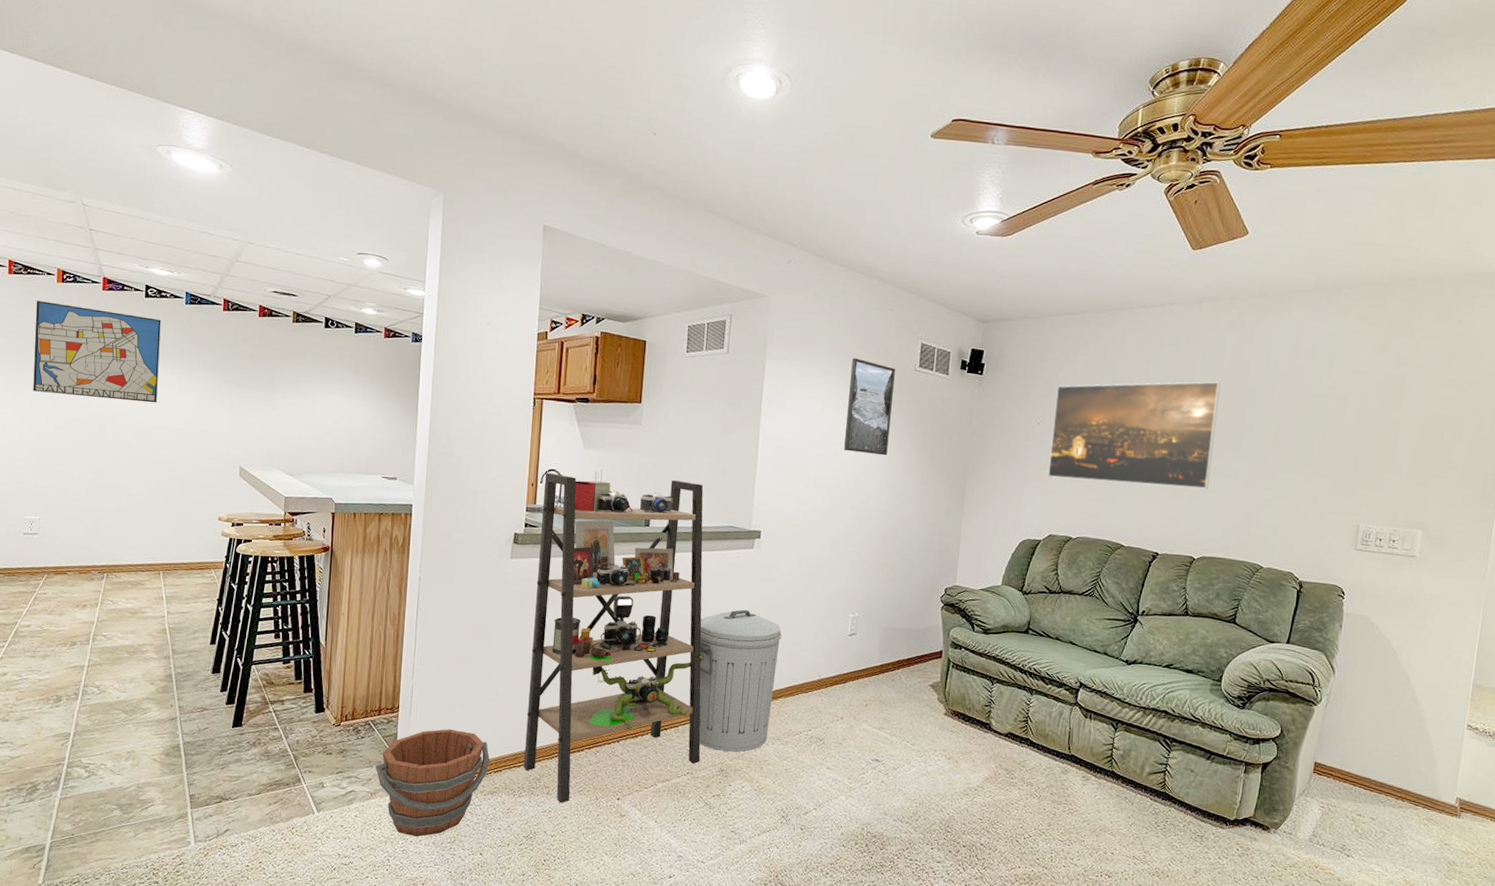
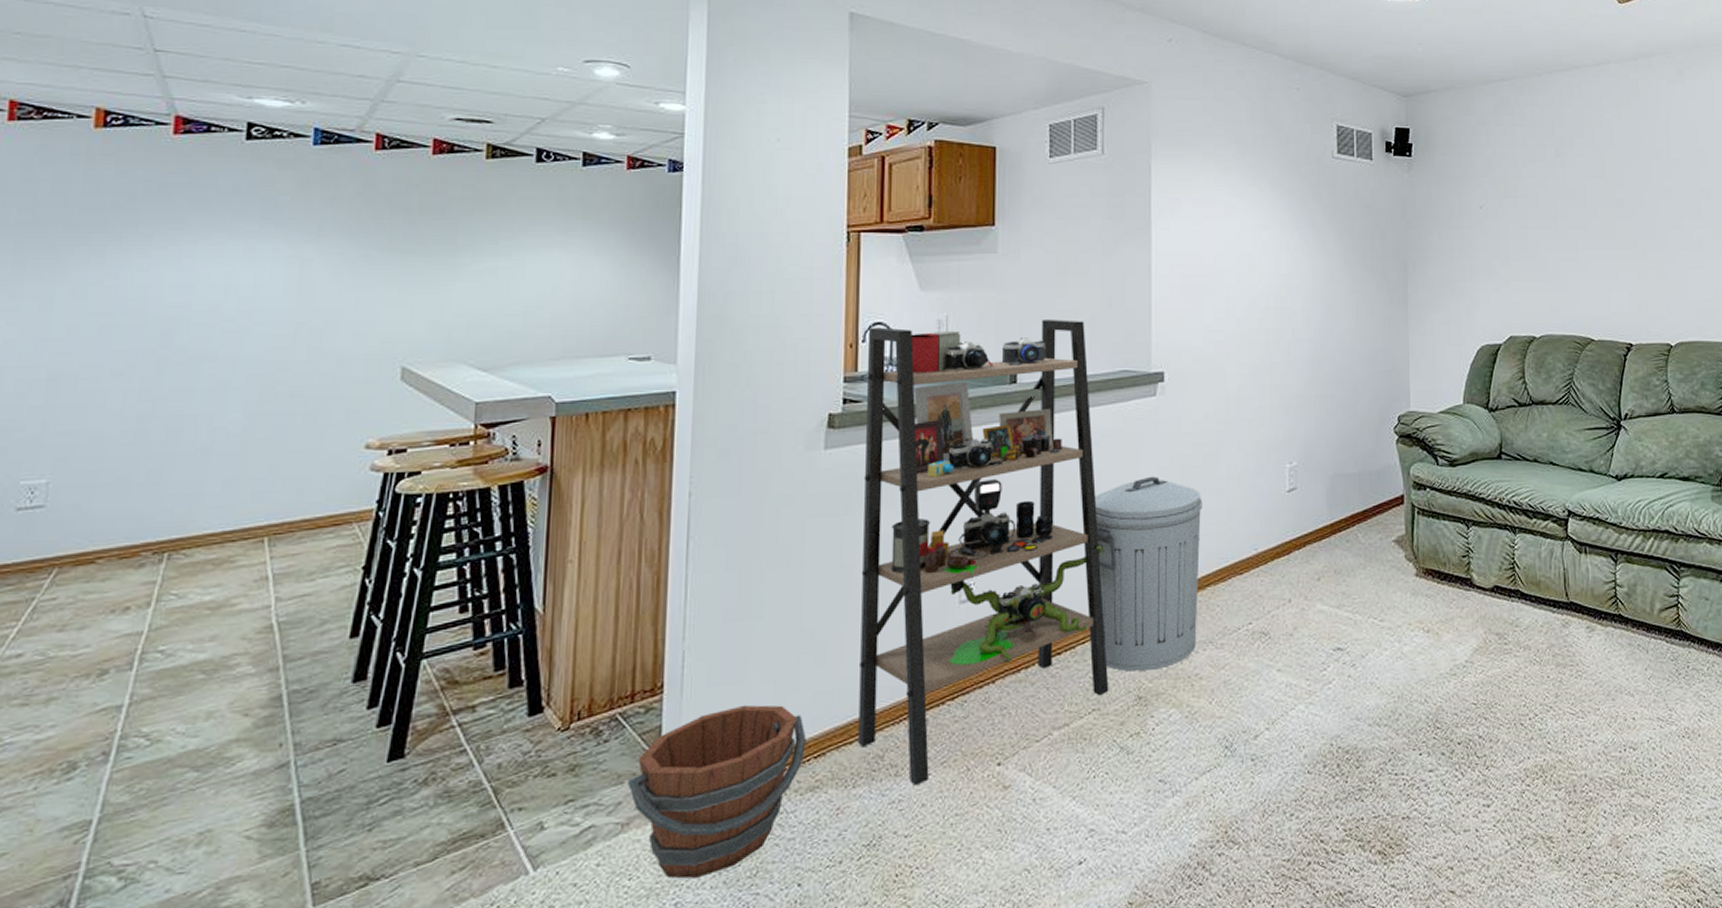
wall art: present [33,300,161,403] -> none [44,155,273,290]
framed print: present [844,357,895,456] -> none [1257,148,1311,263]
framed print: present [1048,381,1221,489] -> none [1496,144,1674,269]

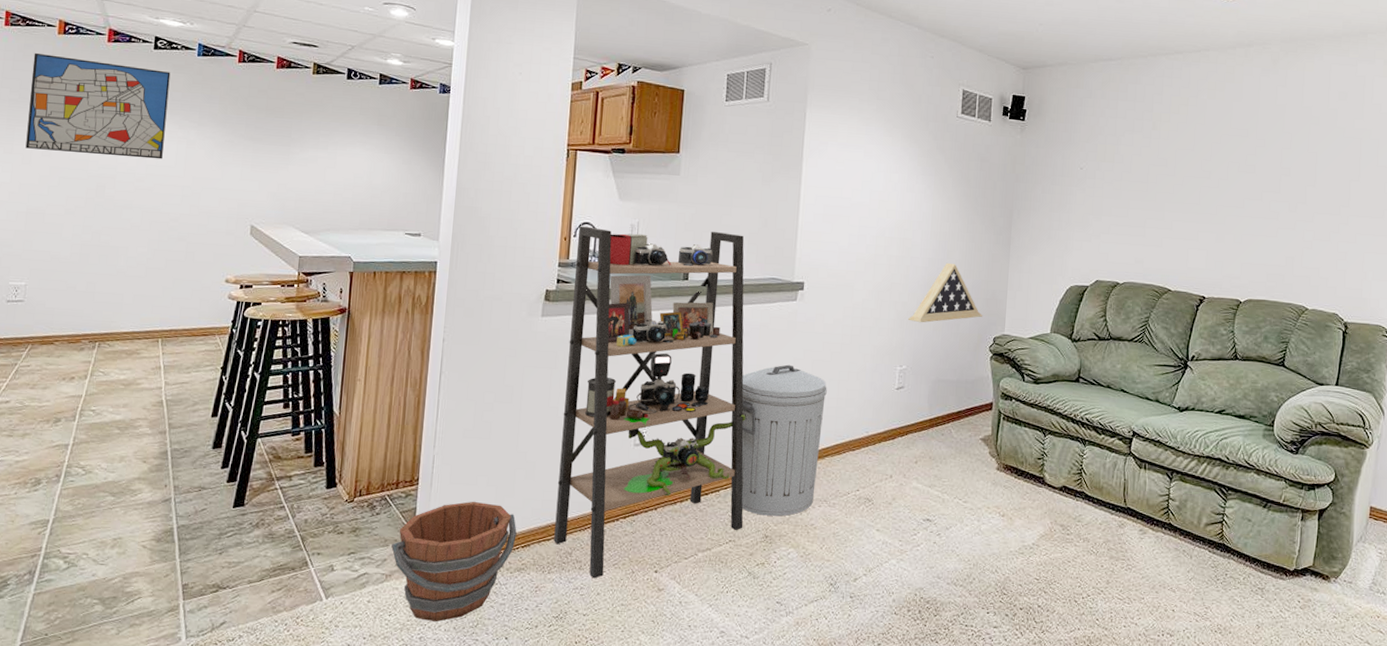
wall art: none [44,155,273,290] -> present [25,52,171,159]
display case: none [1295,331,1384,408] -> present [908,262,983,323]

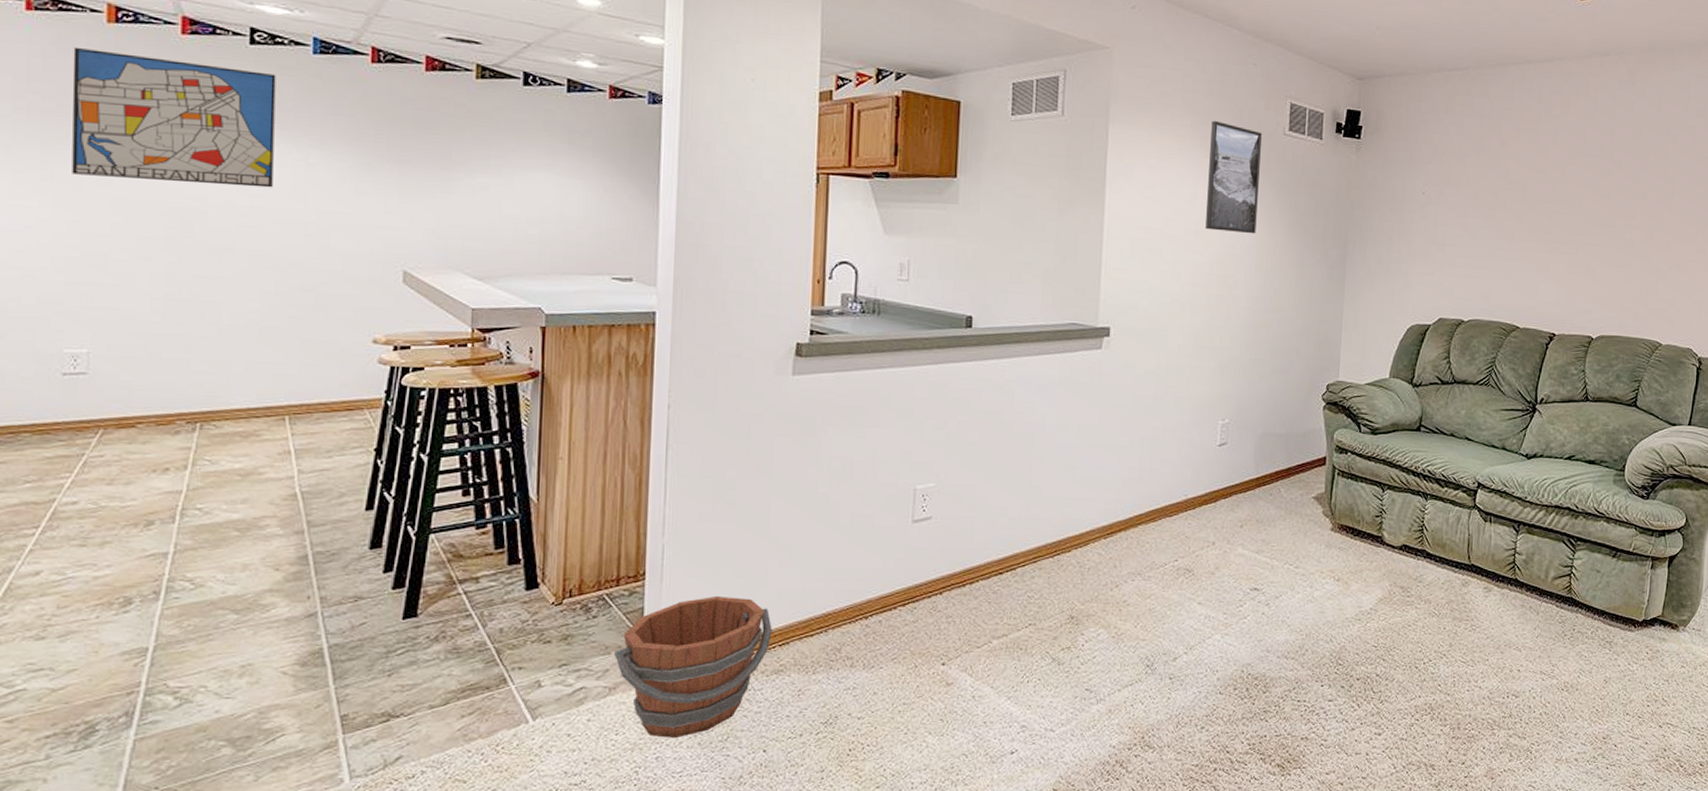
shelving unit: present [553,226,746,579] -> none [818,266,1045,676]
trash can: present [741,364,827,517] -> none [1039,422,1139,594]
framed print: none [888,105,938,203] -> present [1206,120,1262,234]
display case: present [908,262,983,323] -> none [1231,301,1315,371]

